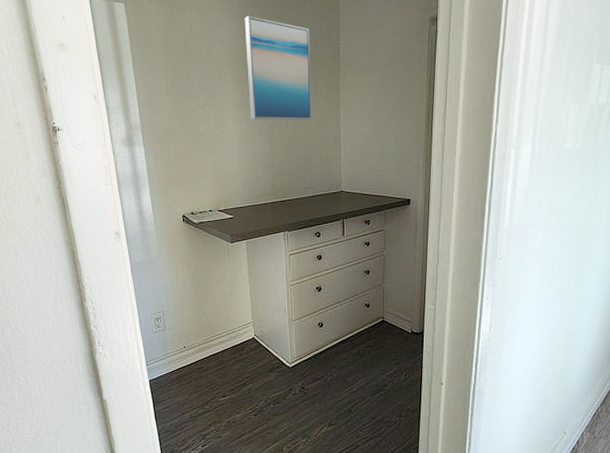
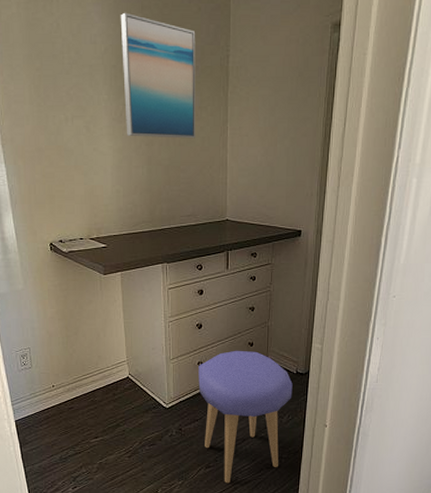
stool: none [319,311,409,441] -> present [198,350,293,484]

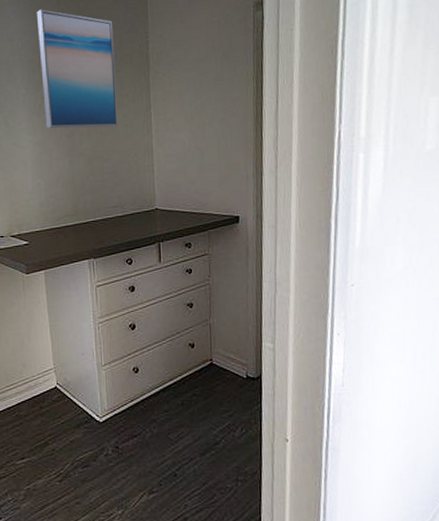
stool: present [198,350,293,484] -> none [134,353,244,513]

